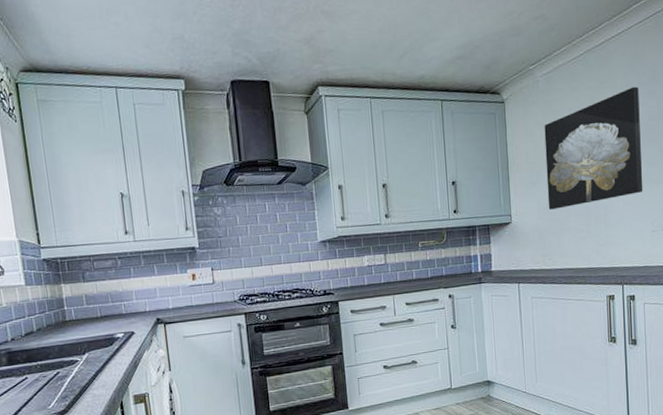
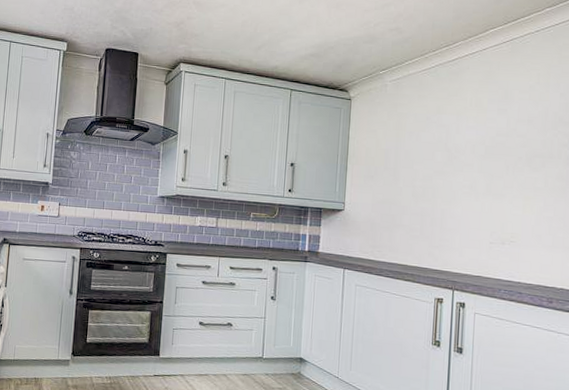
wall art: present [544,86,643,210] -> none [383,103,489,205]

